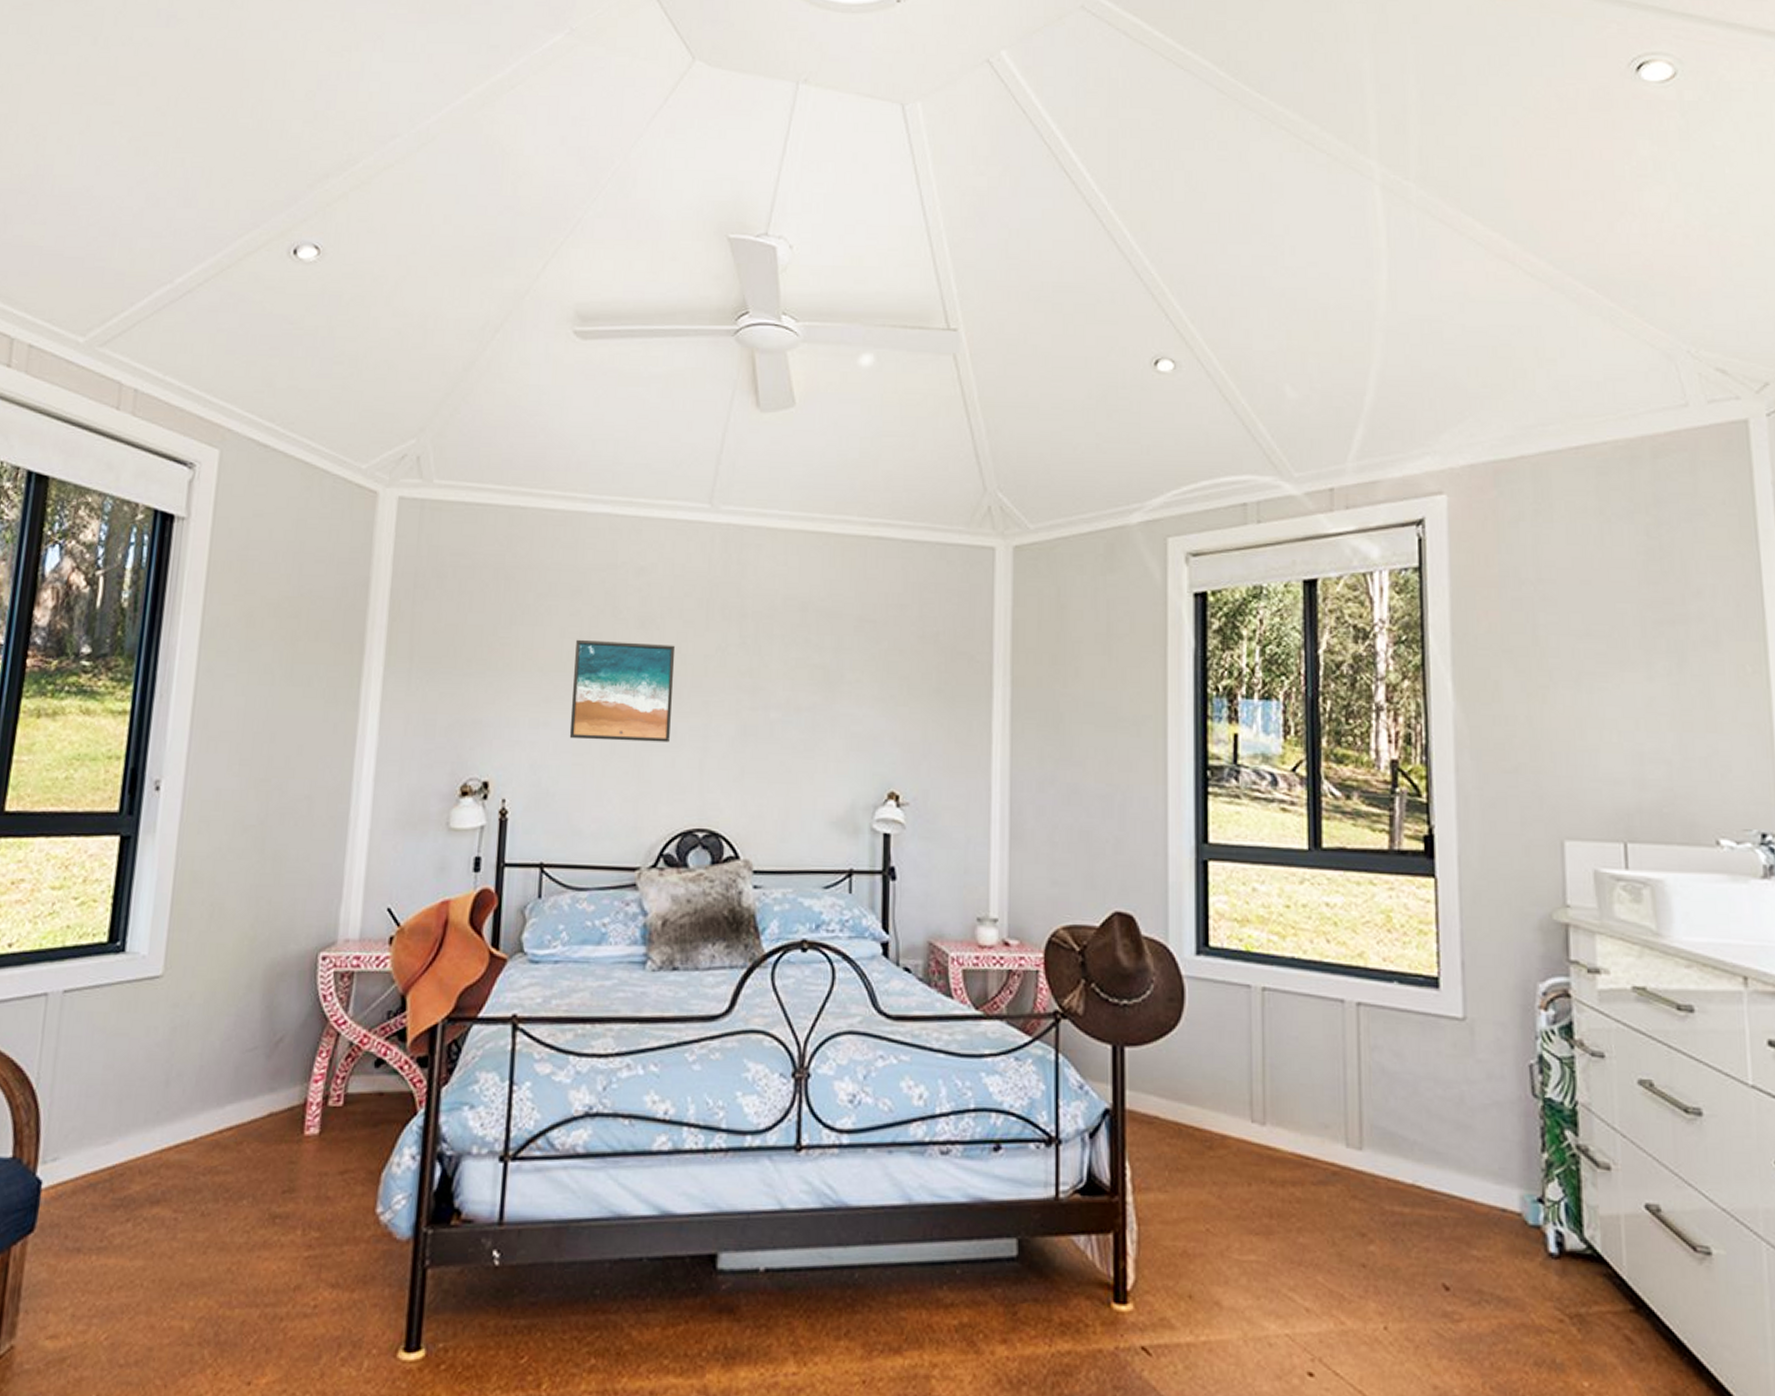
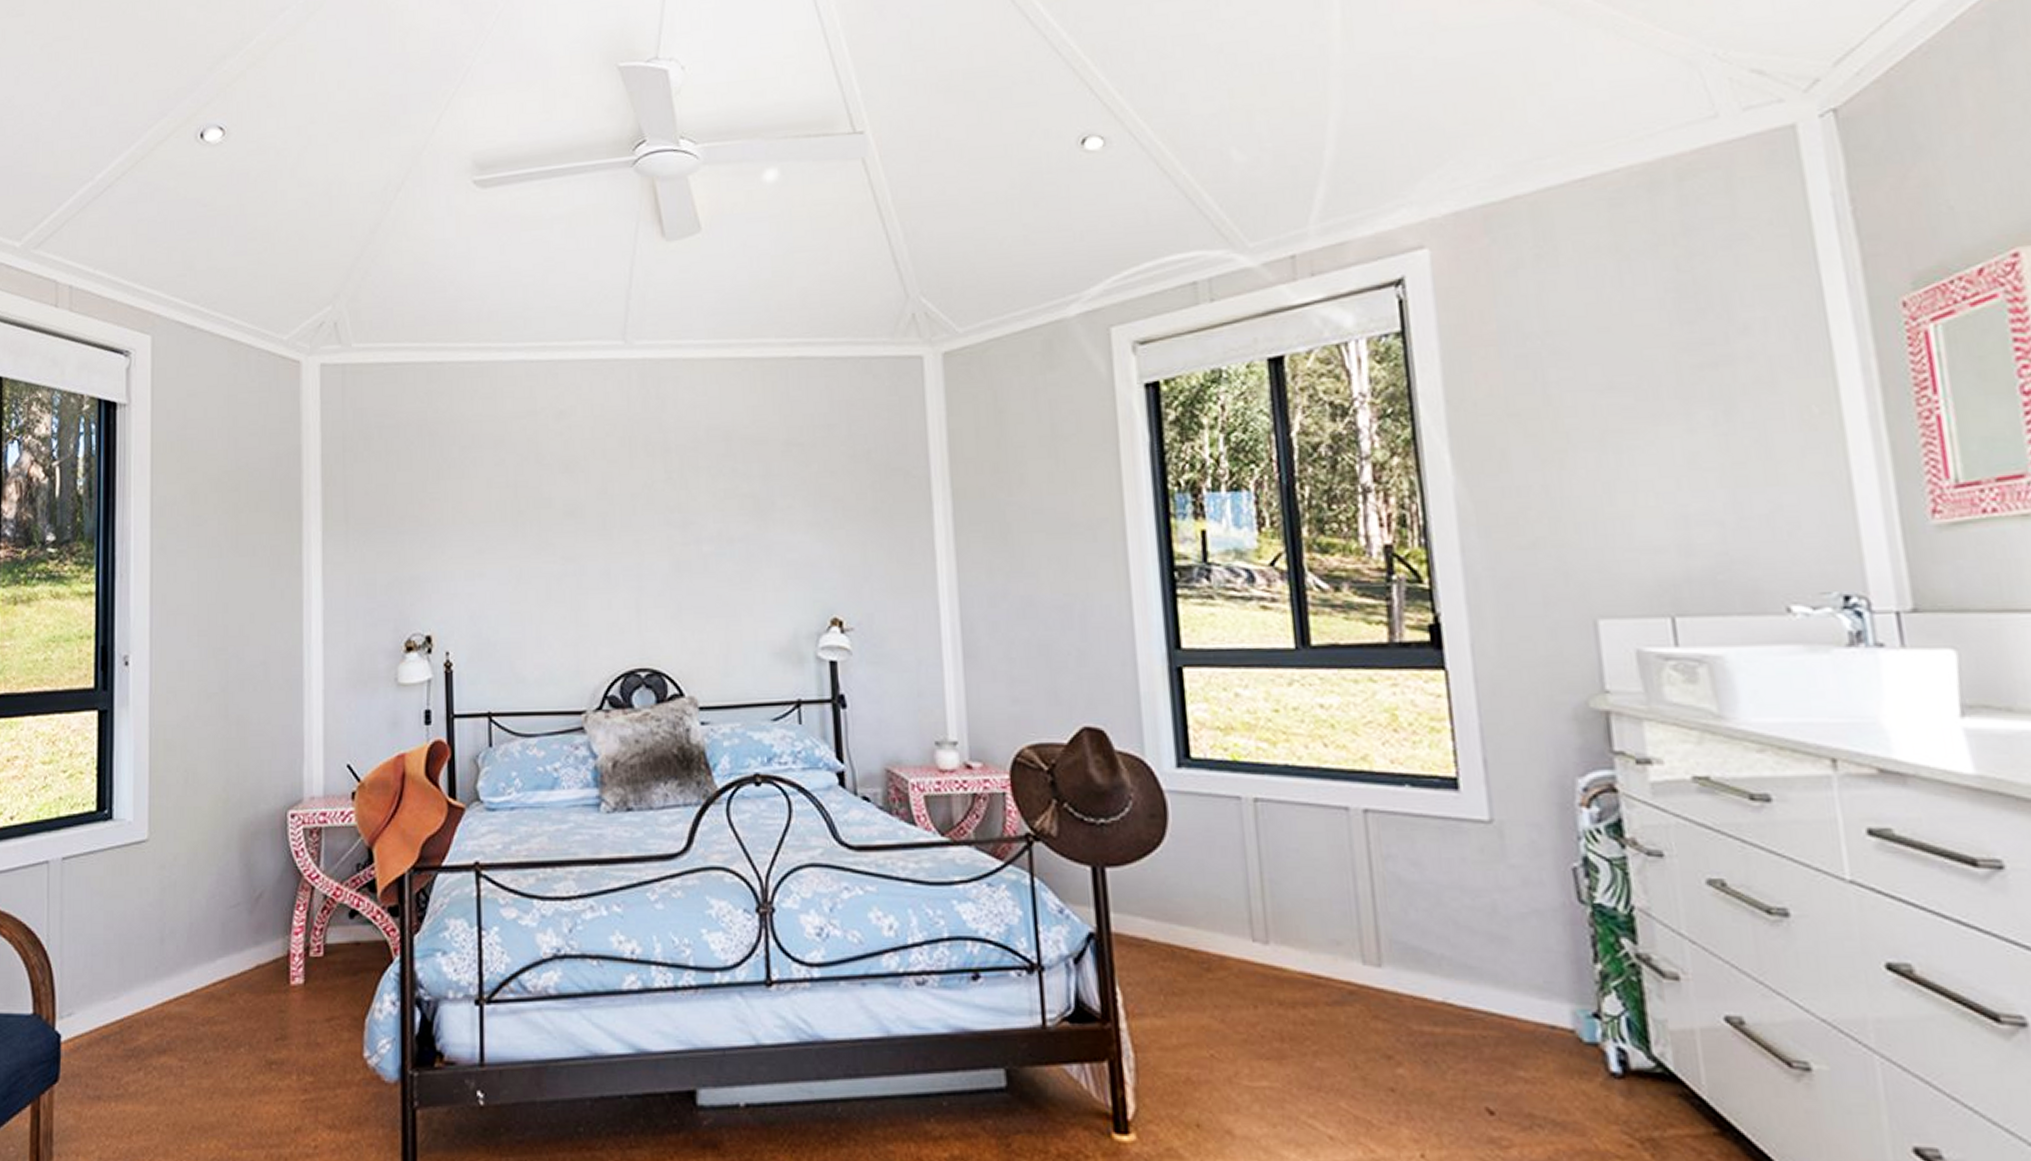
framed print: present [569,639,676,742] -> none [503,486,604,588]

